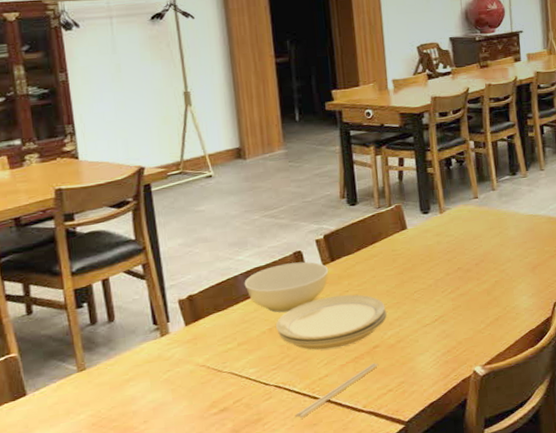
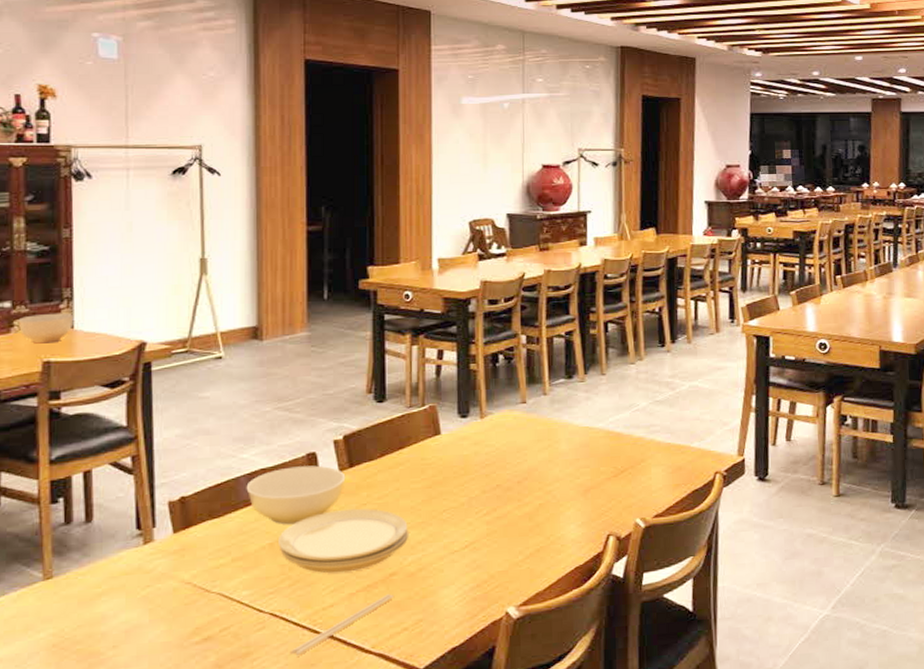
bowl: none [28,146,78,175] -> present [18,312,74,344]

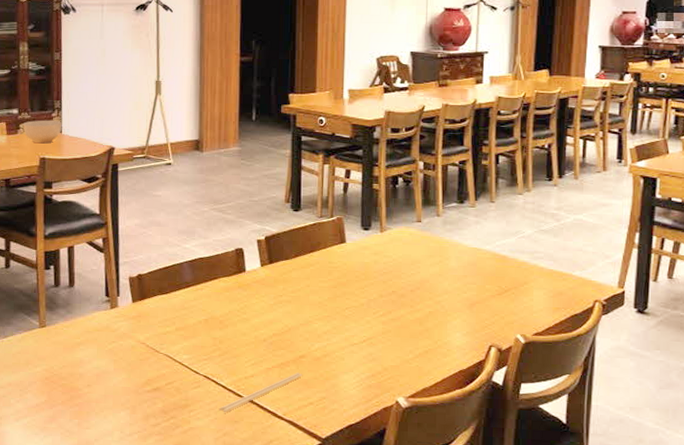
bowl: present [246,465,346,525] -> none [188,258,266,306]
plate: present [278,508,409,573] -> none [212,298,317,350]

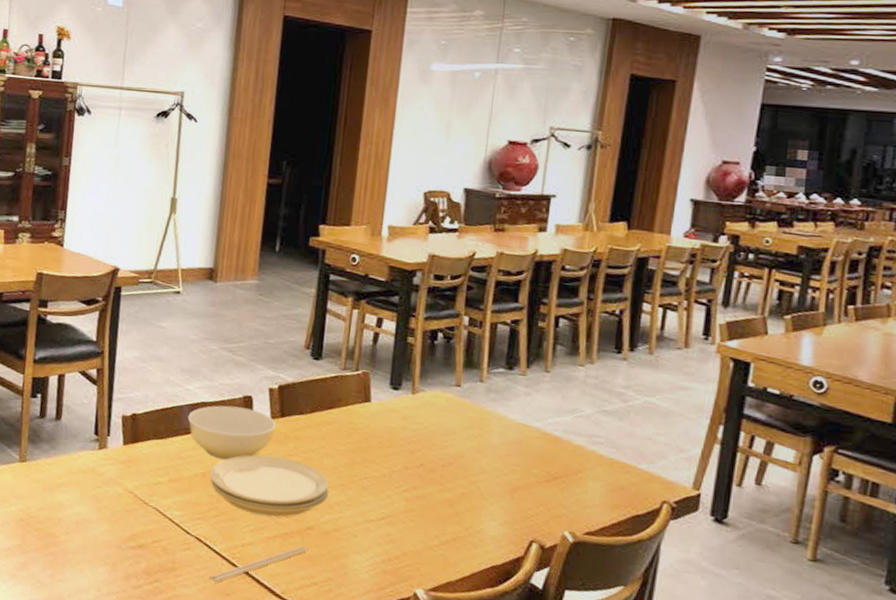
bowl: present [23,120,62,144] -> none [22,230,65,258]
bowl: none [188,258,266,306] -> present [187,405,277,460]
plate: none [212,298,317,350] -> present [210,455,329,516]

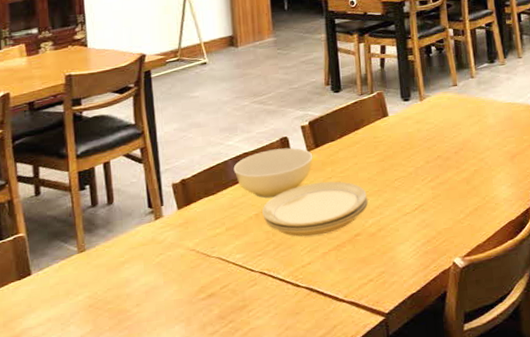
chopsticks: present [208,546,309,583] -> none [278,251,360,307]

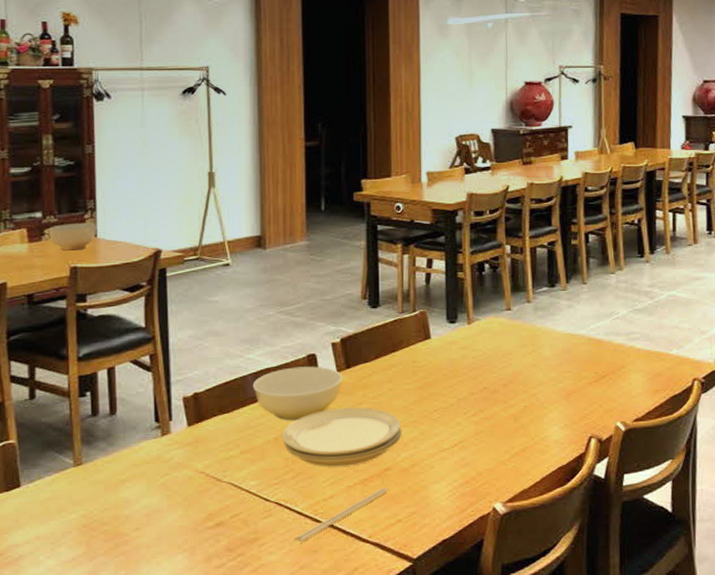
bowl: none [44,34,87,61] -> present [48,222,97,251]
chopsticks: none [278,251,360,307] -> present [294,488,389,543]

